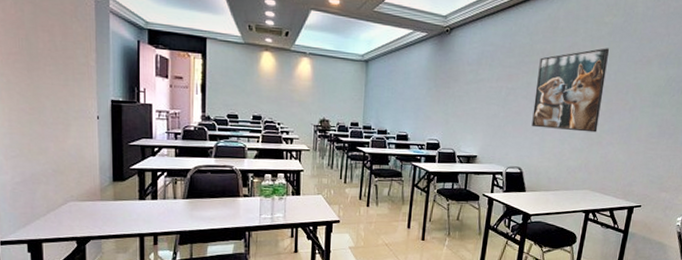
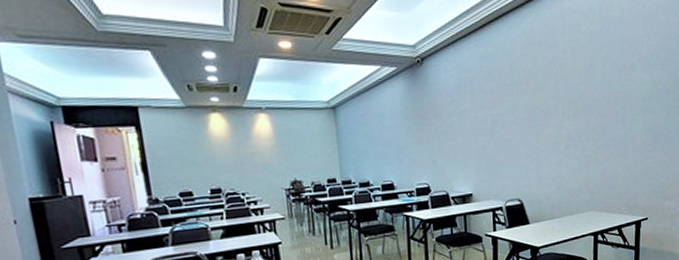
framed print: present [532,48,609,133] -> none [522,58,593,154]

